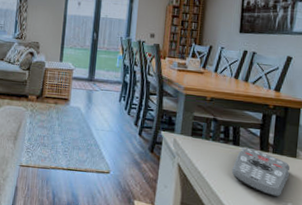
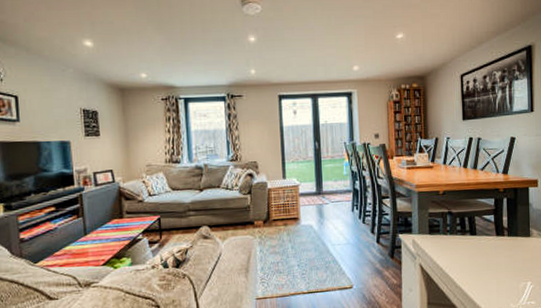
remote control: present [231,147,291,197] -> none [472,234,526,279]

